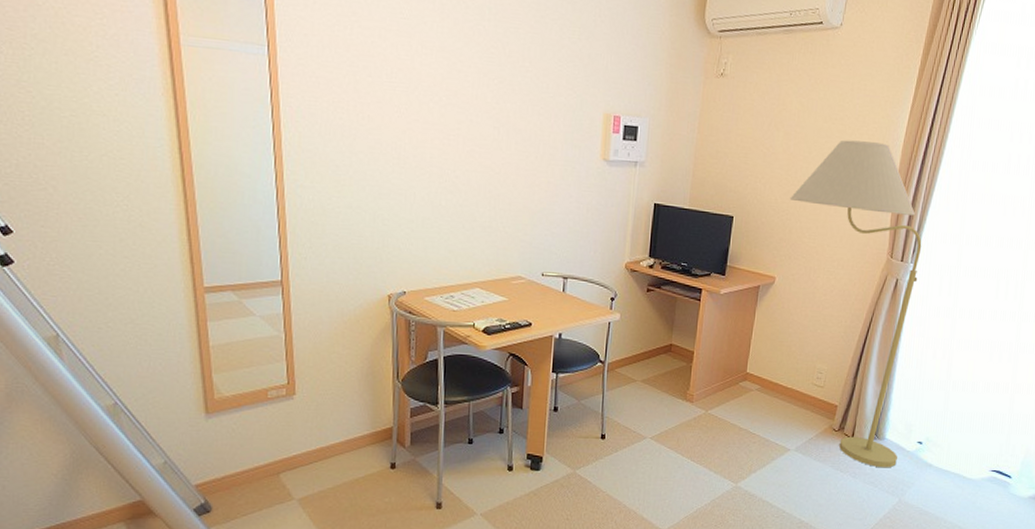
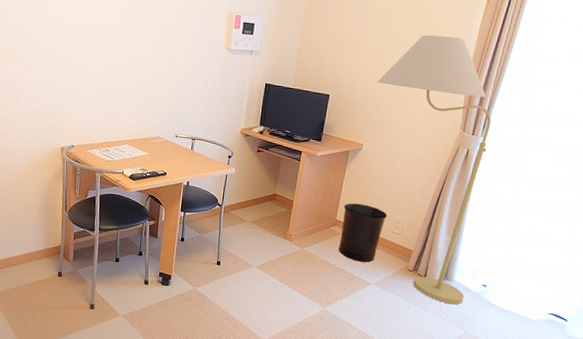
waste bin: none [751,351,807,423] -> present [339,203,388,262]

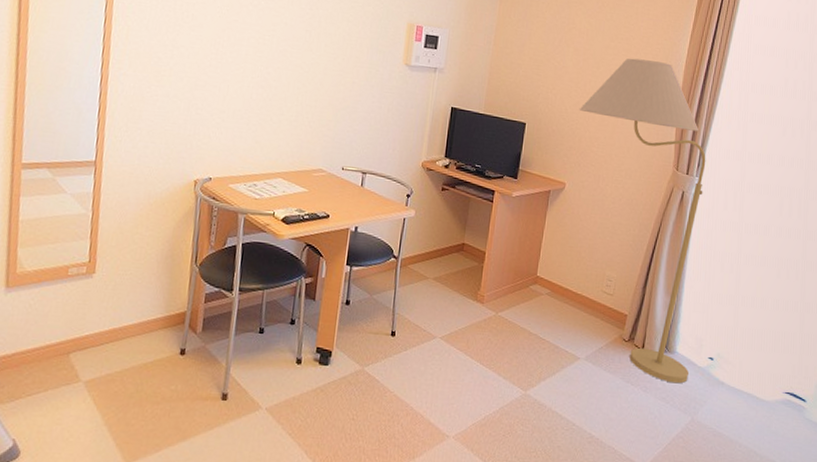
waste bin: present [339,203,388,262] -> none [541,255,597,331]

